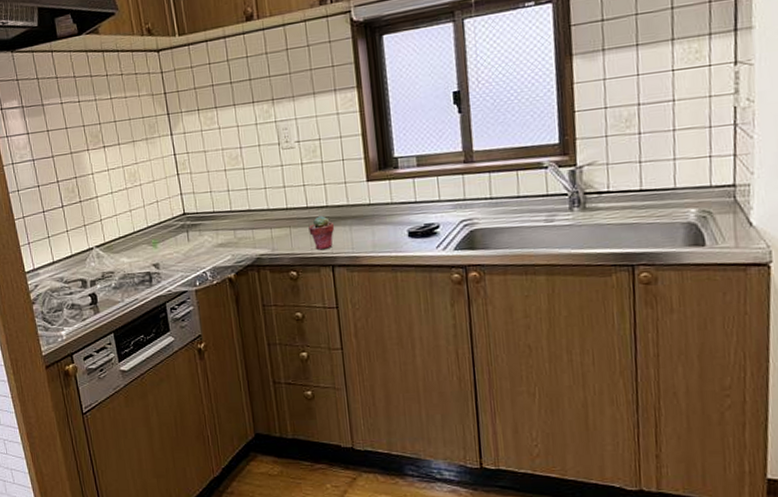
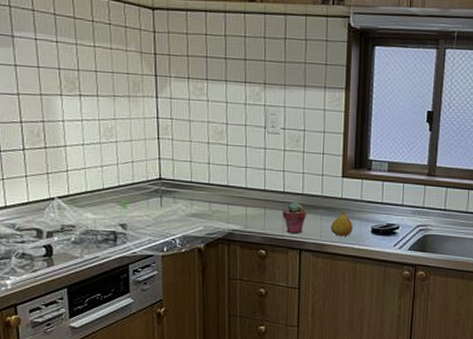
fruit: none [362,216,387,246] -> present [331,210,353,237]

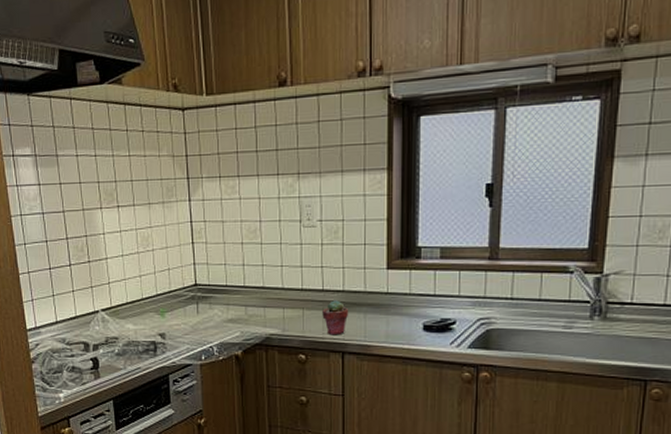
fruit: present [331,210,353,237] -> none [376,305,401,336]

